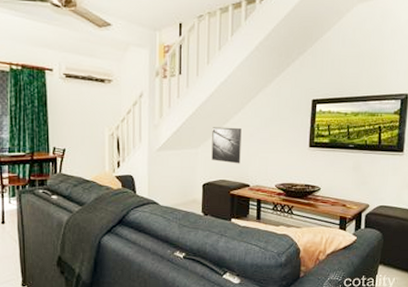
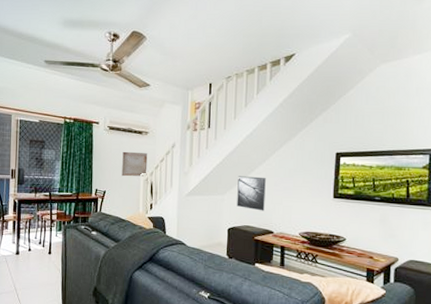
stone plaque: none [83,103,112,132] -> present [122,151,148,177]

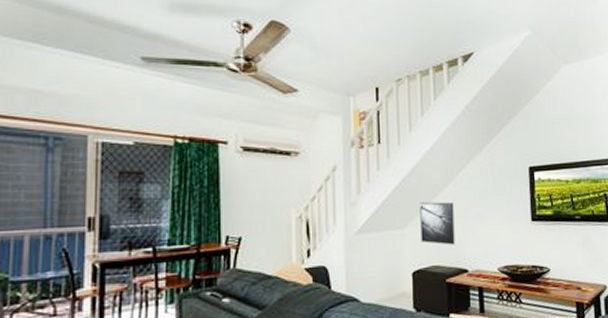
stone plaque: present [122,151,148,177] -> none [264,179,300,215]

